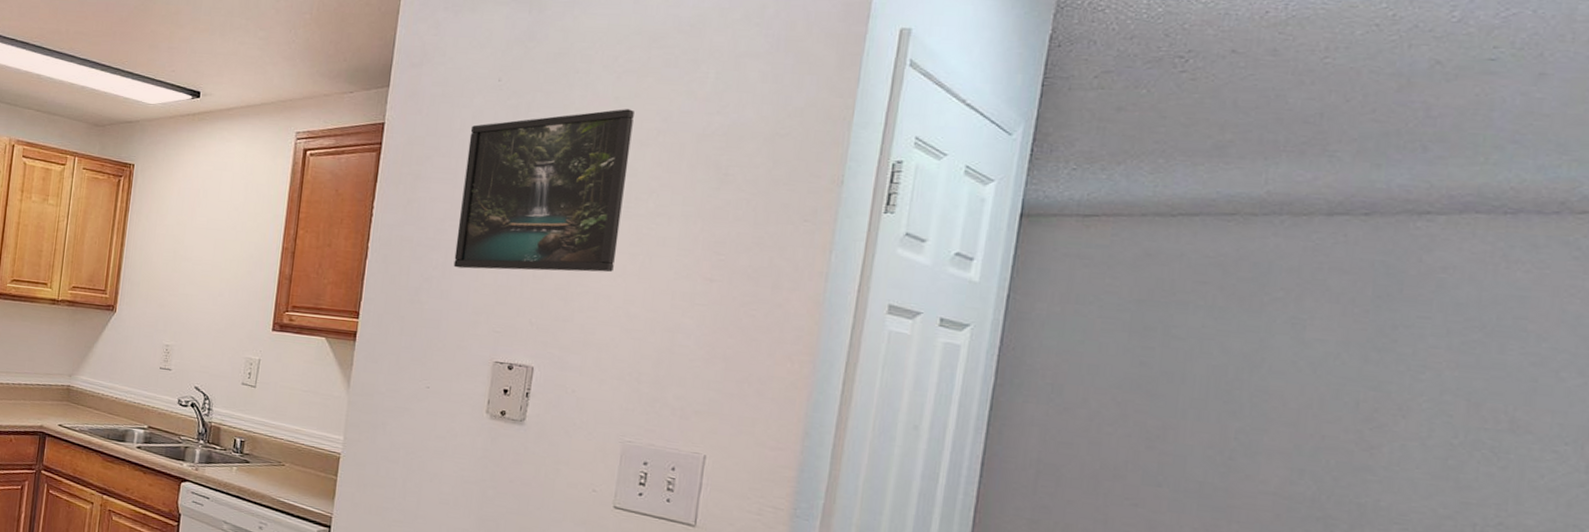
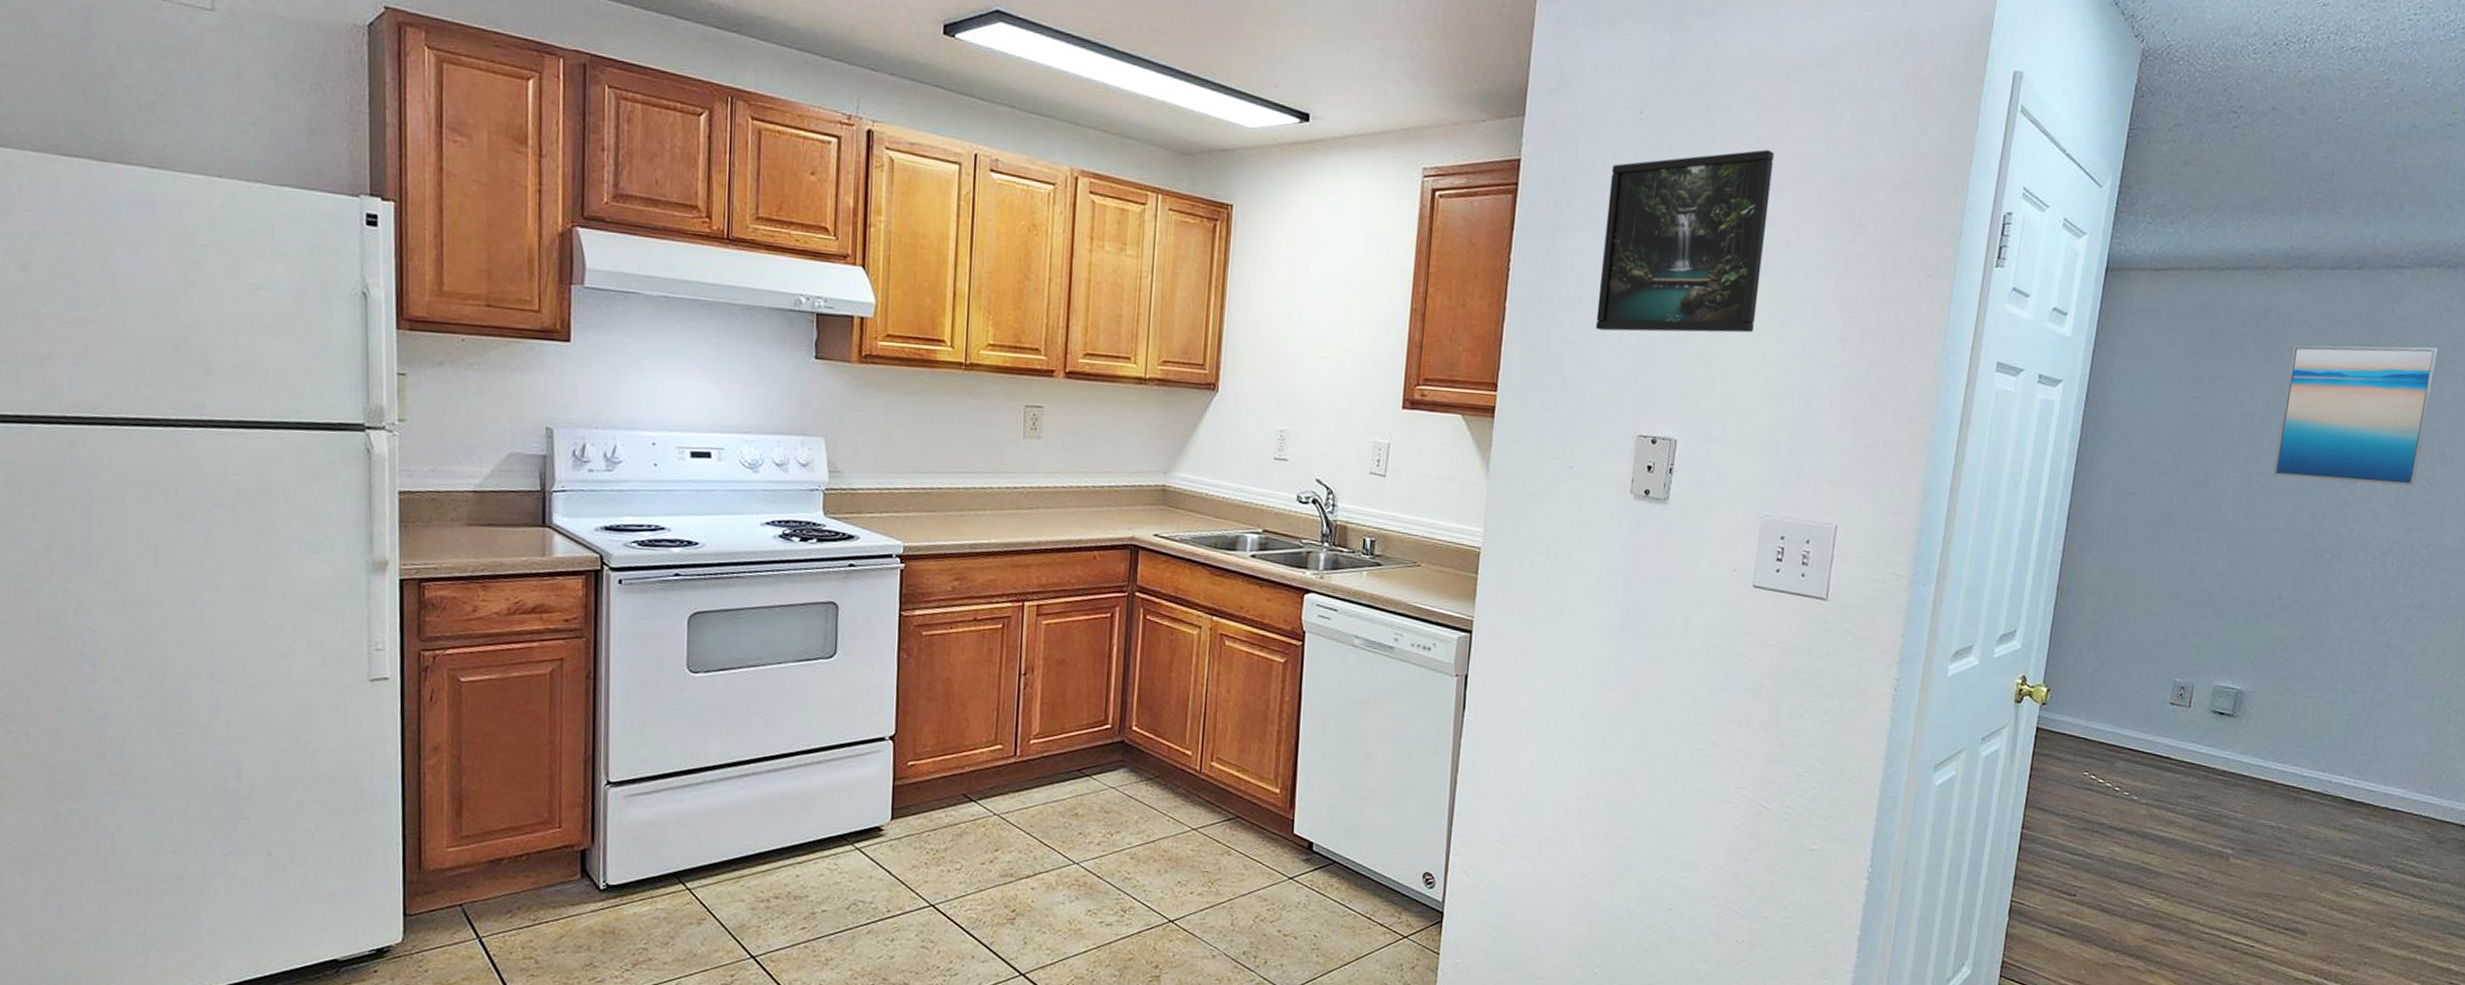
wall art: none [1257,295,1496,456] -> present [2272,344,2439,487]

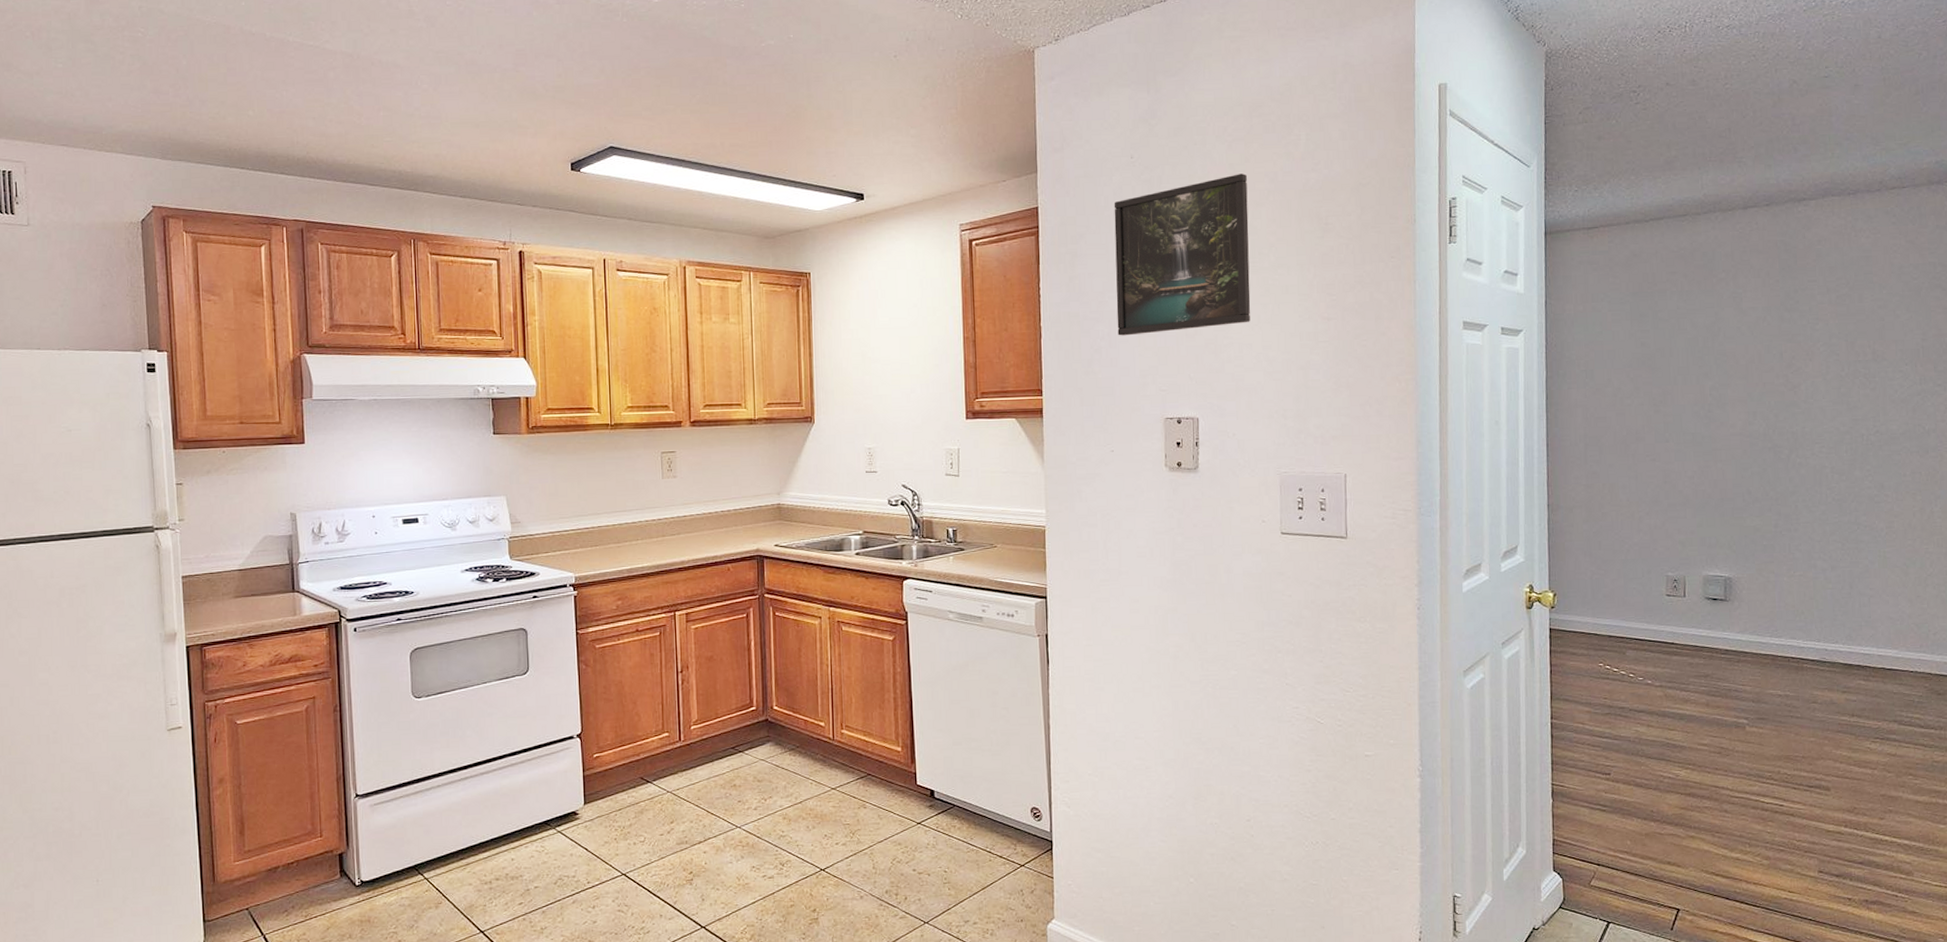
wall art: present [2272,344,2439,487] -> none [1721,262,1854,389]

